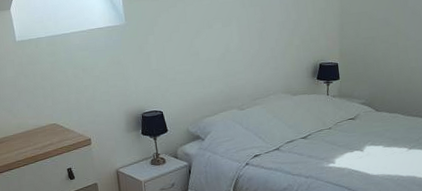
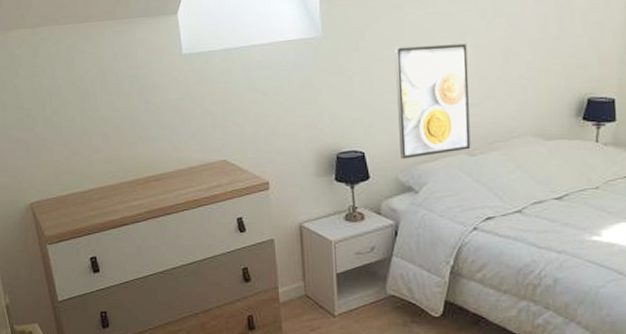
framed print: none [181,26,240,115] -> present [395,43,471,159]

